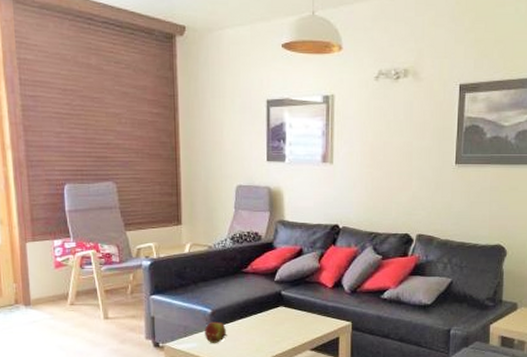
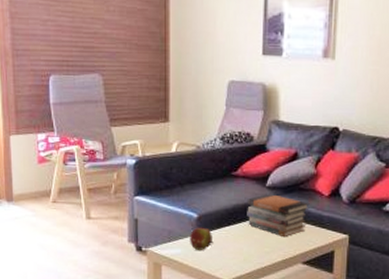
book stack: none [257,288,315,327] -> present [247,194,310,238]

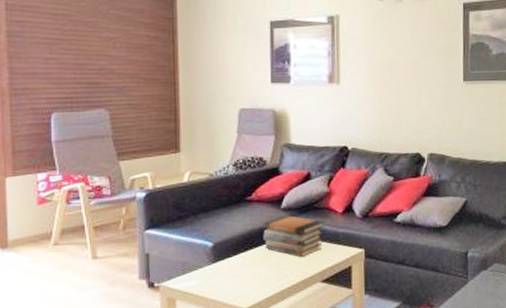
fruit: present [190,227,213,250] -> none [205,255,230,280]

